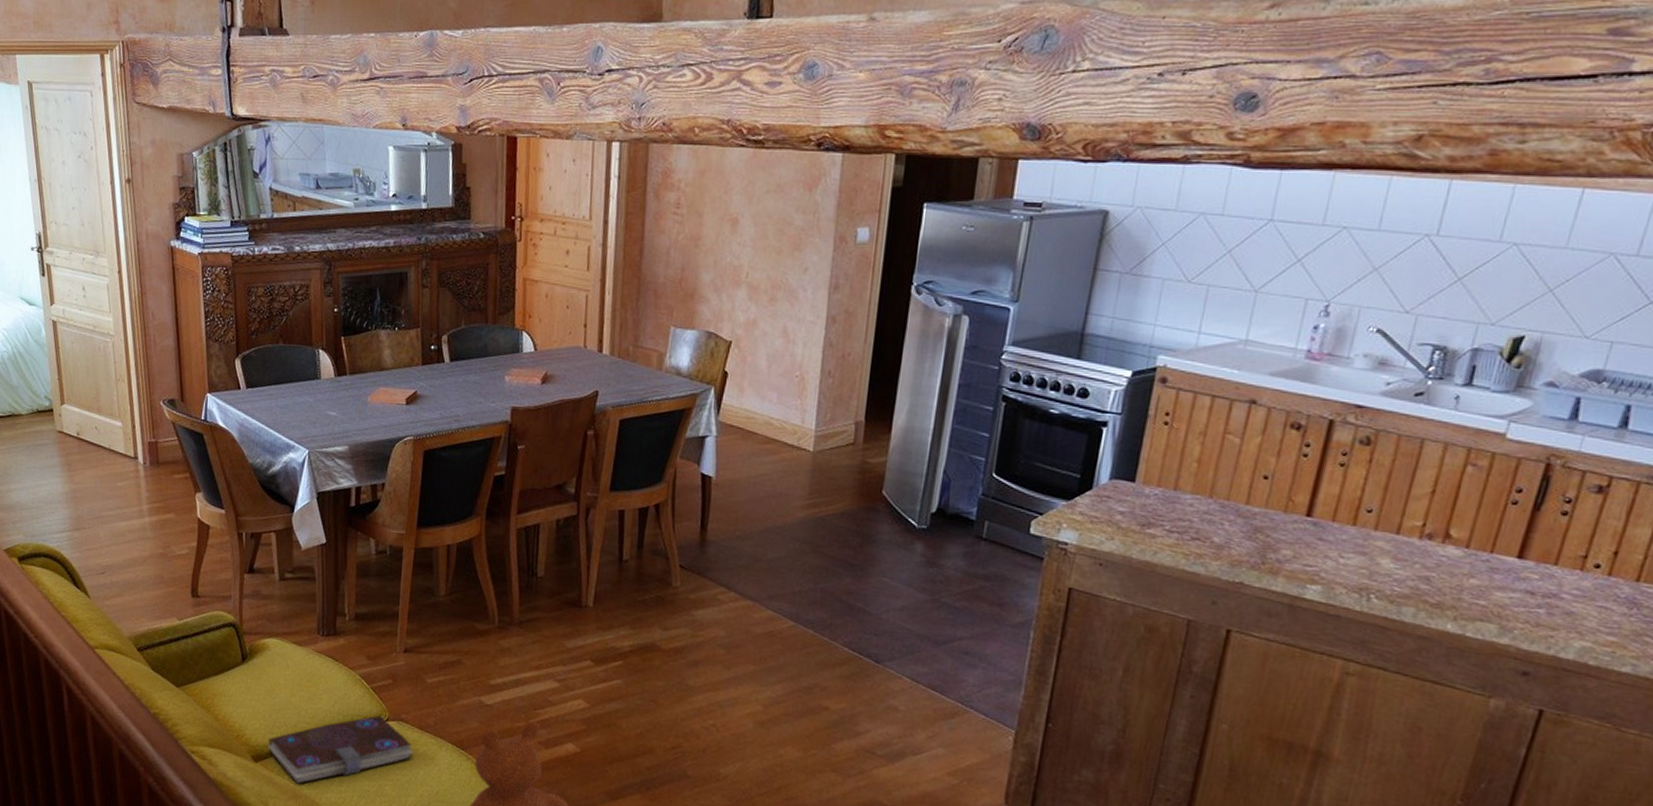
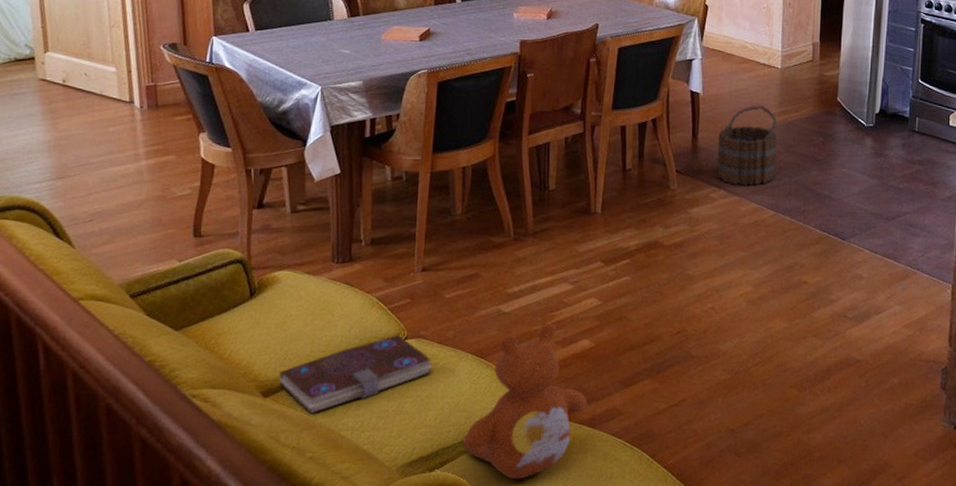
bucket: none [728,494,805,590] -> present [717,105,778,186]

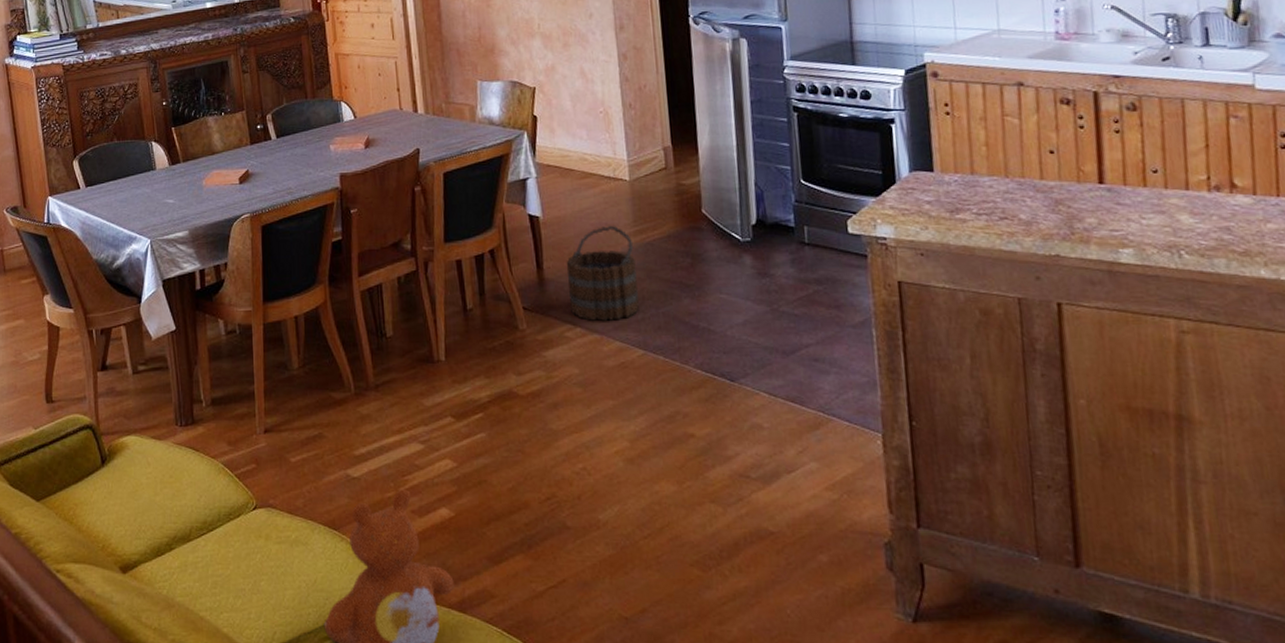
book: present [278,335,434,415] -> none [134,504,286,593]

